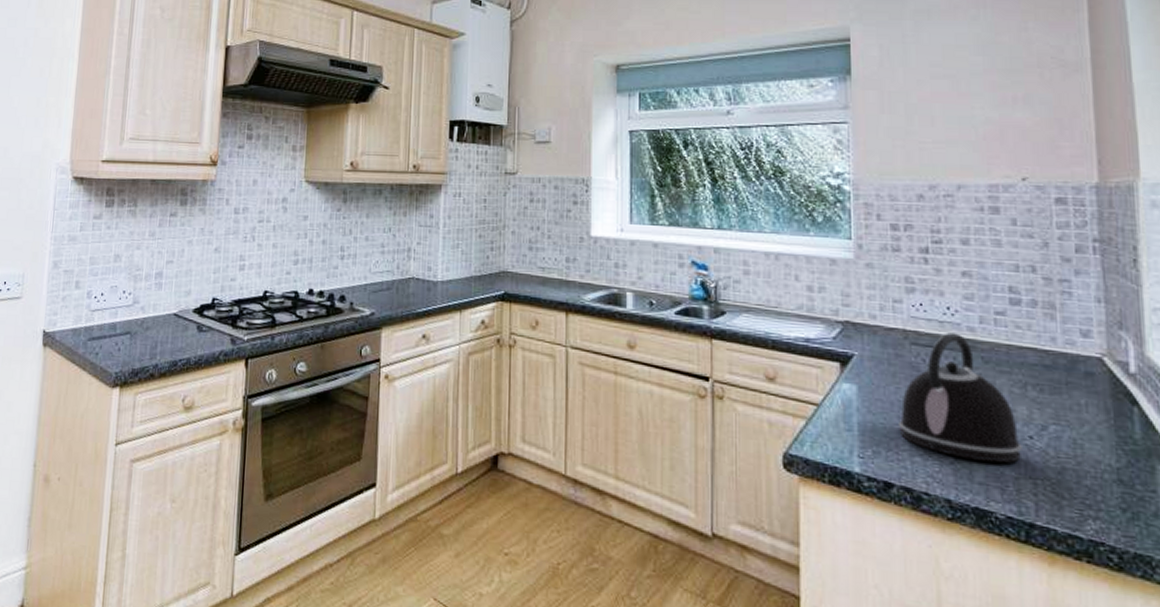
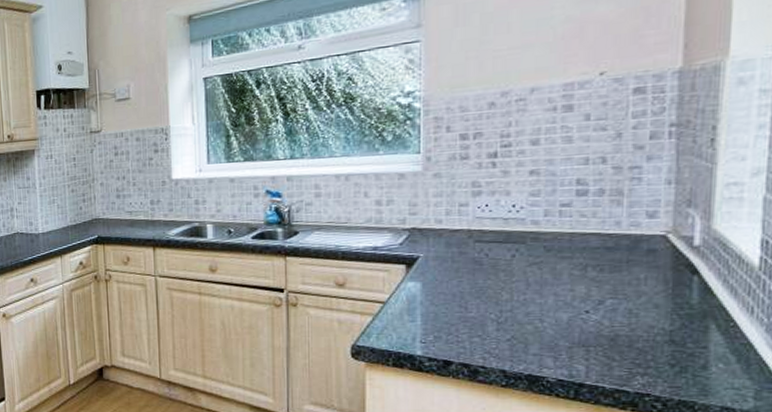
kettle: present [898,332,1022,463] -> none [459,227,578,337]

